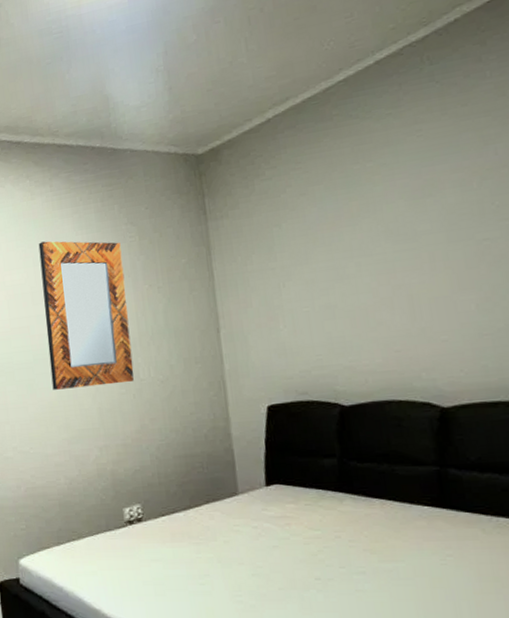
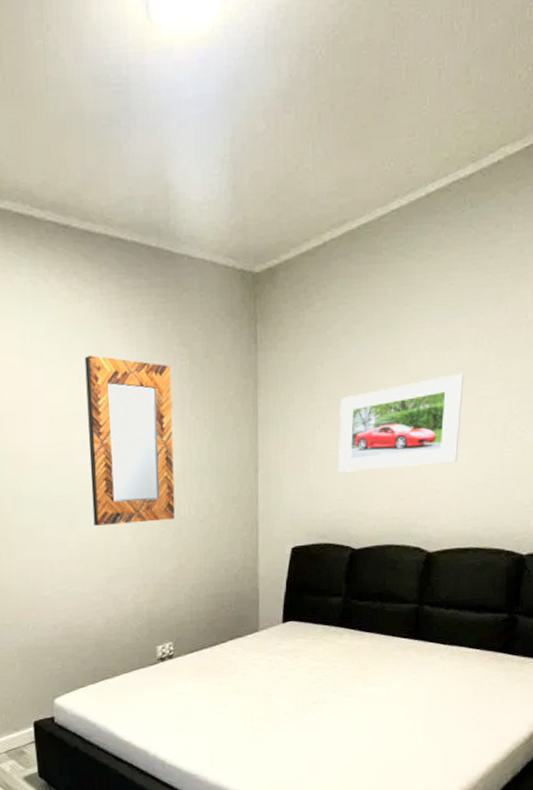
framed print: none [305,218,463,328] -> present [339,372,464,473]

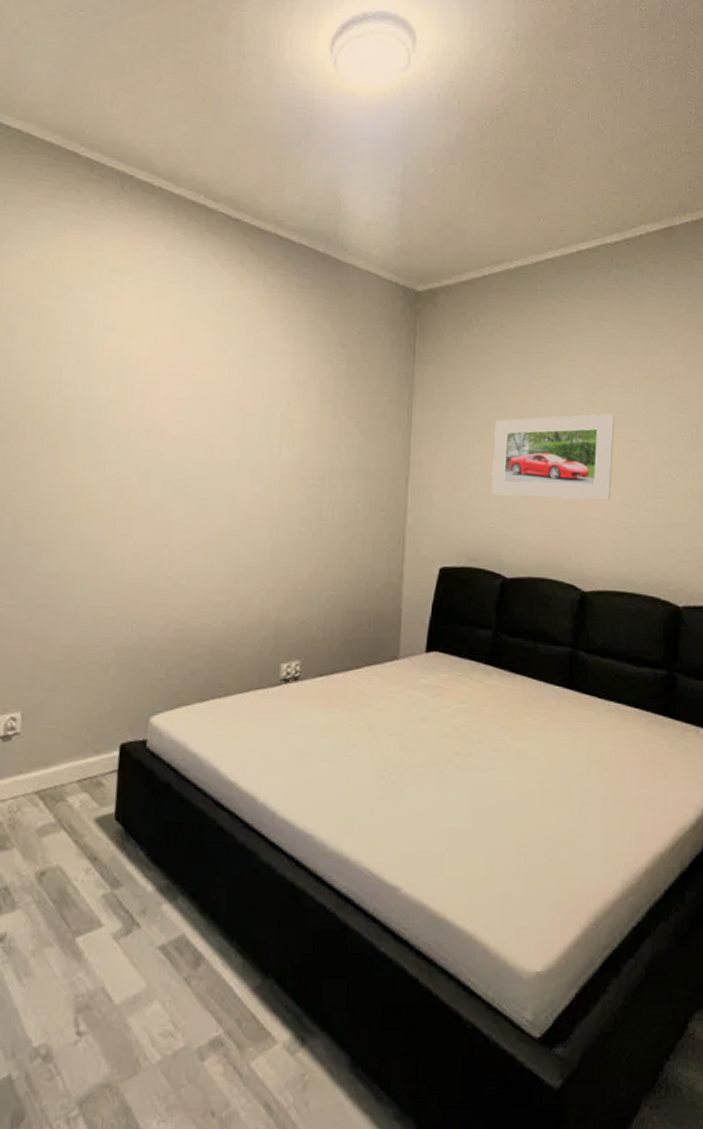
home mirror: present [84,355,175,526] -> none [226,340,327,520]

